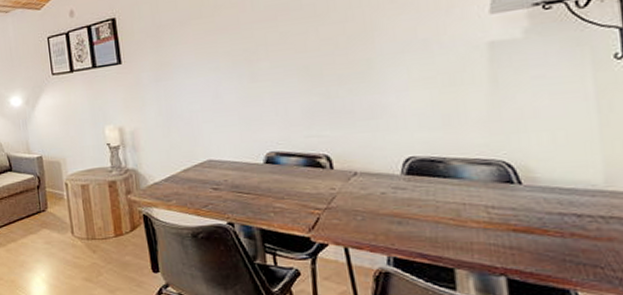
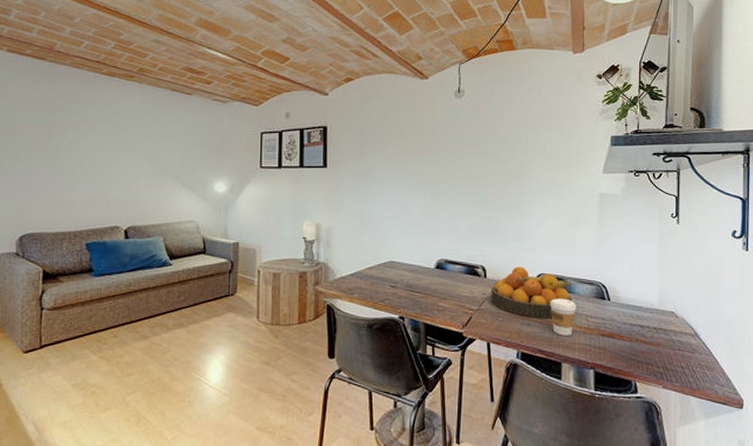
fruit bowl: none [342,151,460,214] -> present [491,266,572,318]
coffee cup: none [427,186,469,234] -> present [550,298,576,336]

